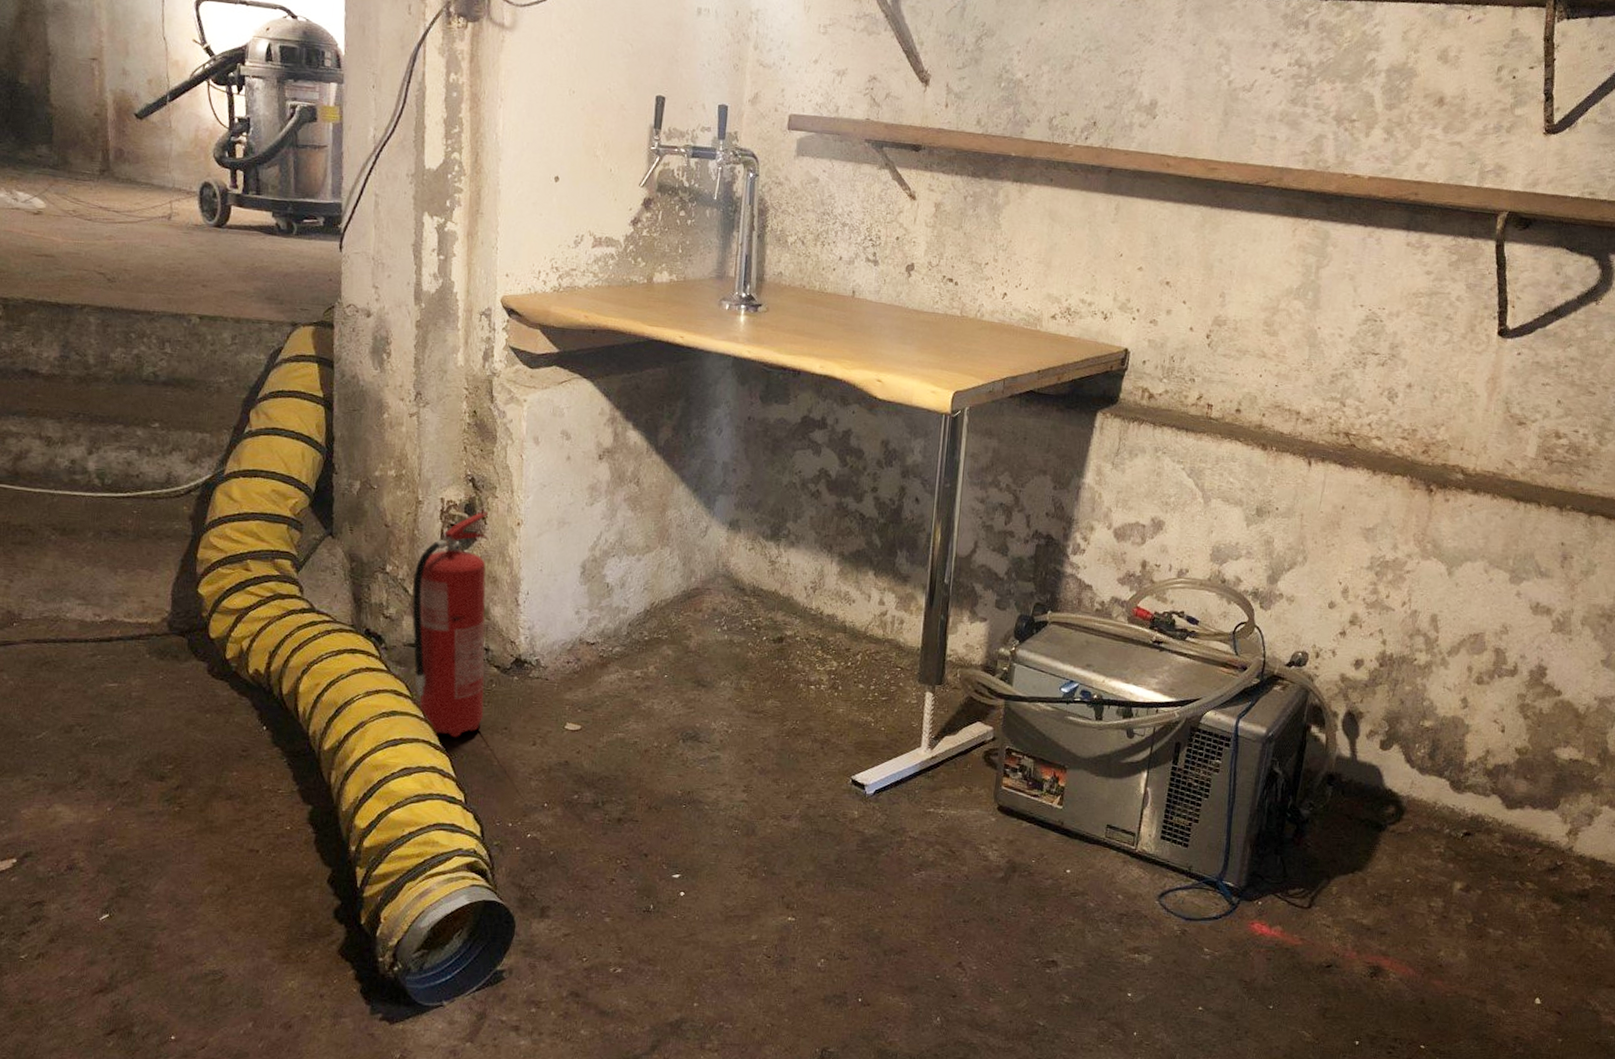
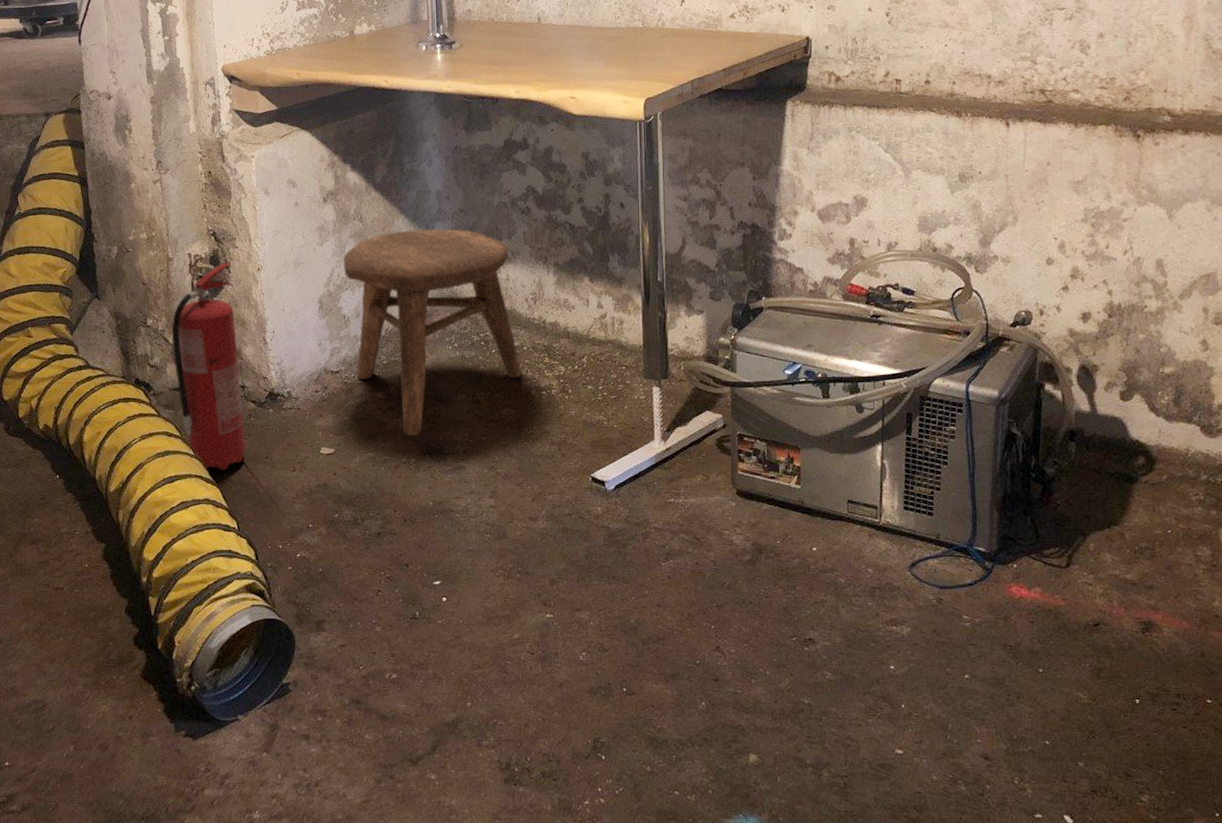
stool: none [613,500,793,720] -> present [343,228,523,436]

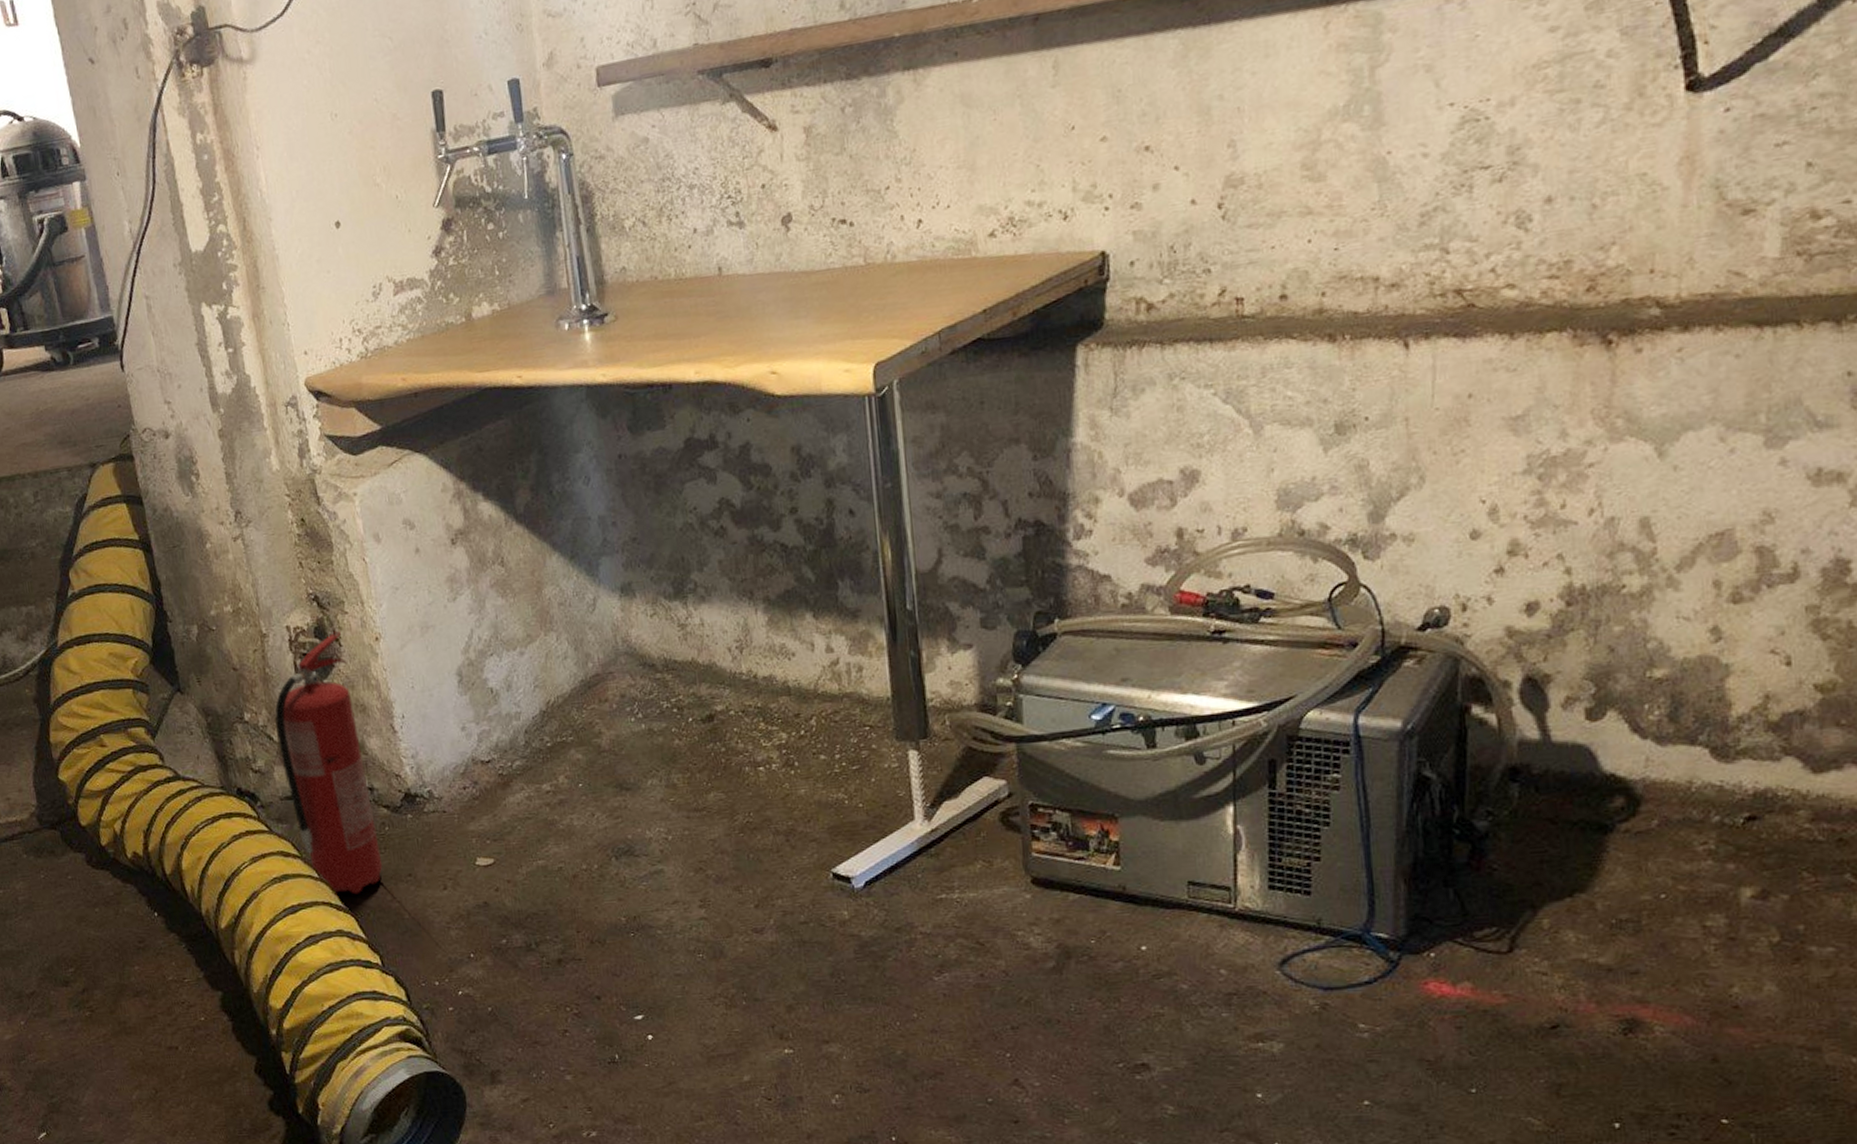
stool: present [343,228,523,436] -> none [484,564,732,836]

